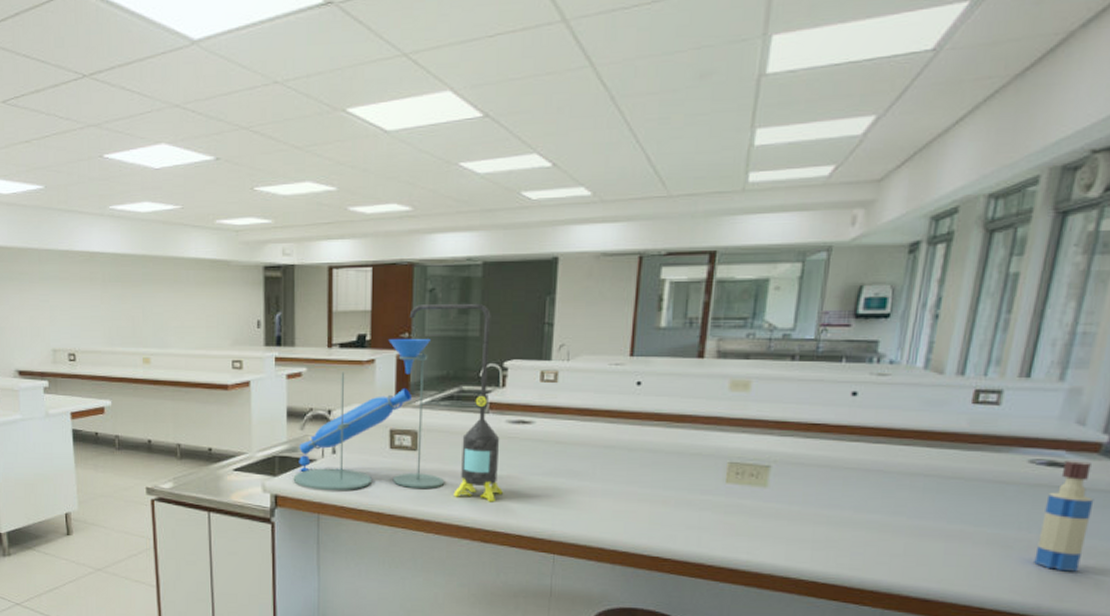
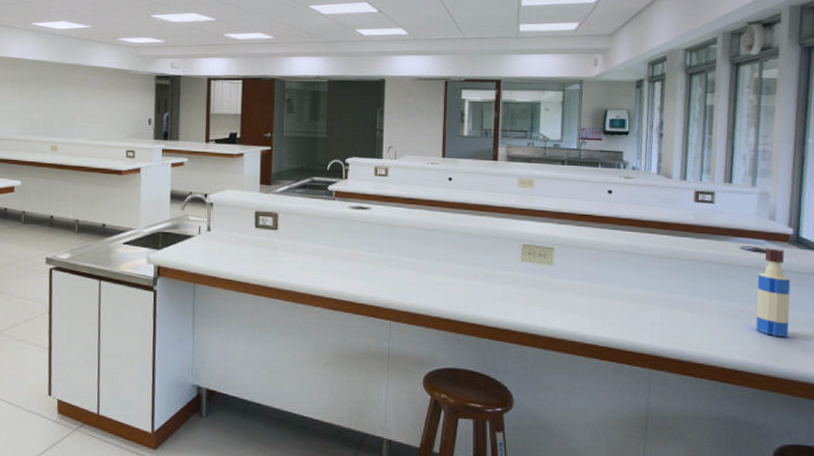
laboratory equipment: present [293,303,503,502] -> none [174,111,347,275]

